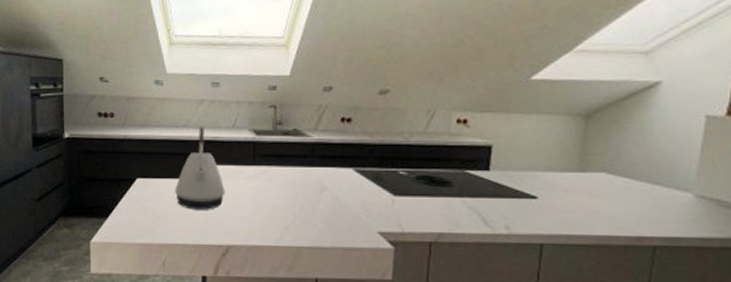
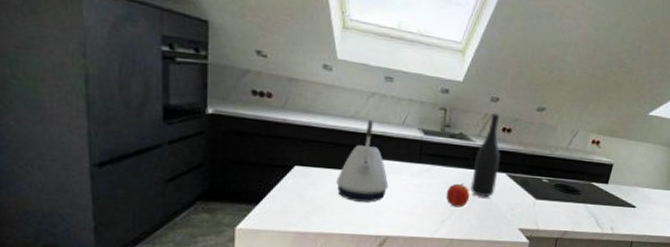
fruit: none [286,184,314,211] -> present [446,183,470,208]
wine bottle: none [312,104,344,198] -> present [470,113,501,198]

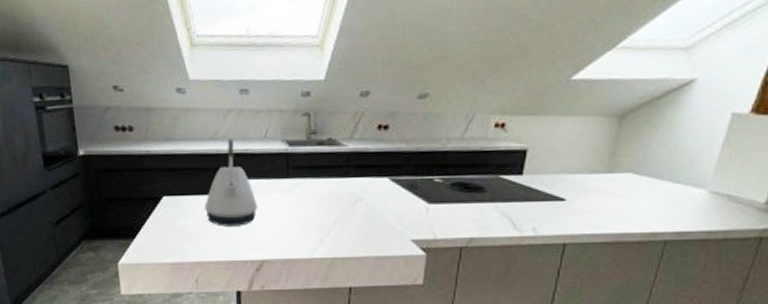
fruit: present [446,183,470,208] -> none [321,195,349,222]
wine bottle: present [470,113,501,198] -> none [347,110,380,208]

